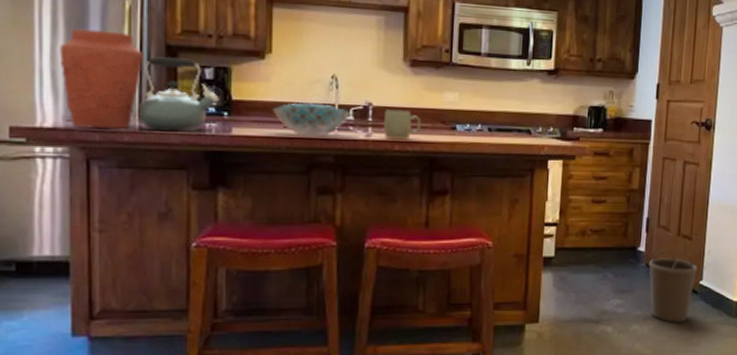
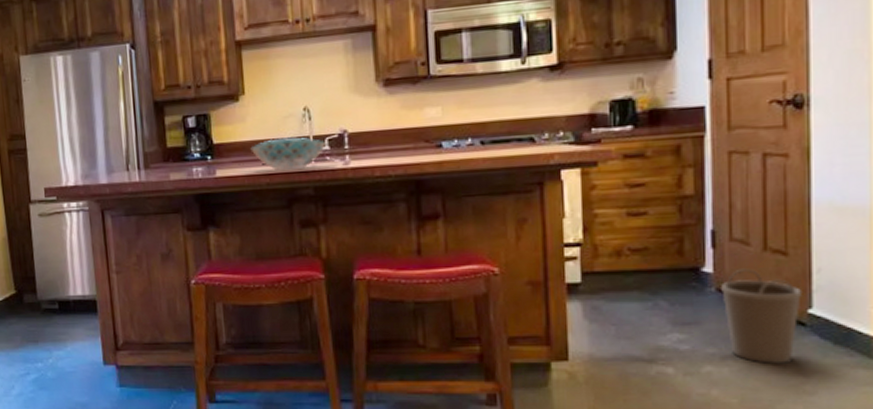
vase: present [59,28,144,129] -> none [73,96,137,184]
kettle: present [136,57,219,132] -> none [135,111,203,180]
mug: present [383,109,422,140] -> none [360,133,403,166]

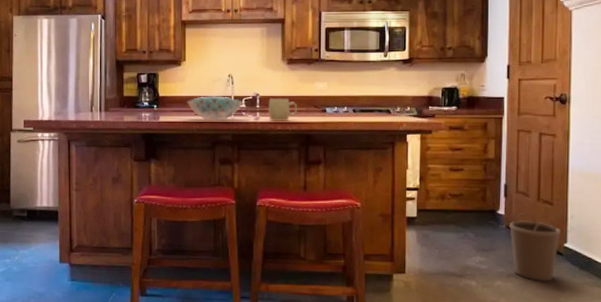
mug: none [360,133,403,166] -> present [268,98,298,121]

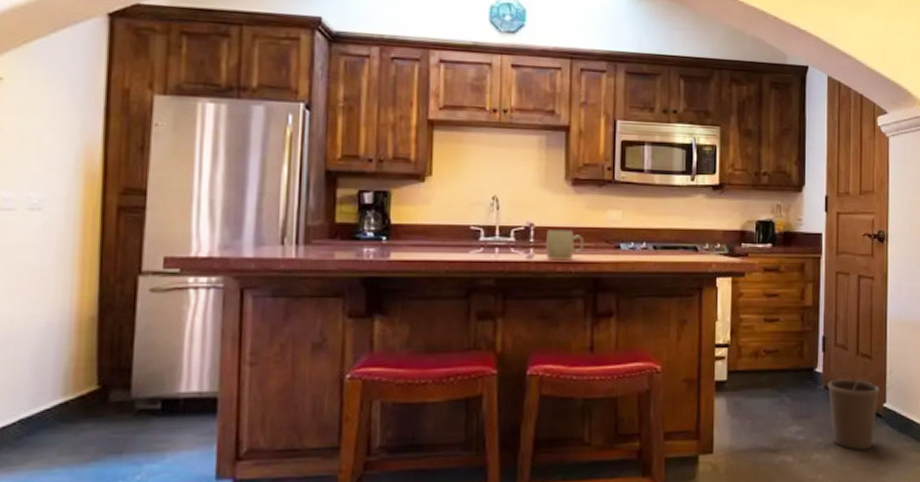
bowl: present [187,96,244,121] -> none [432,225,512,260]

